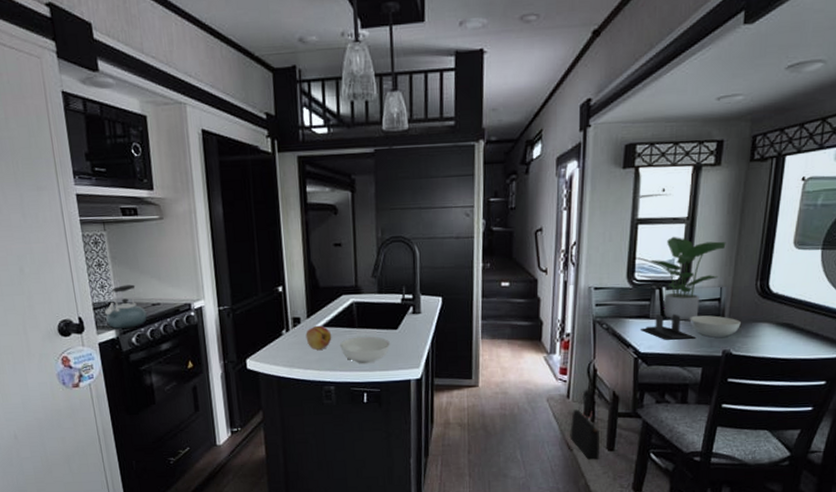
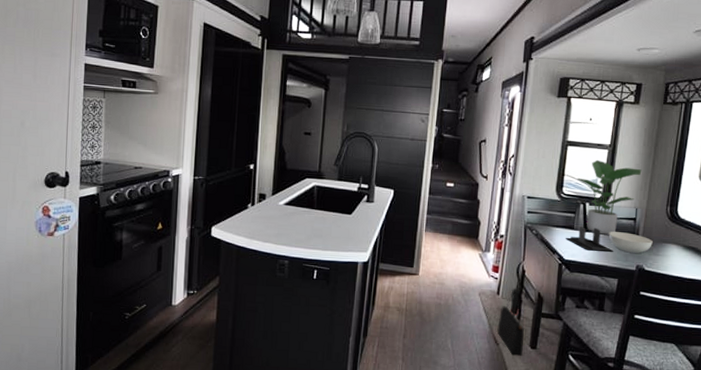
kettle: present [104,284,147,330] -> none [89,147,128,187]
fruit: present [305,325,332,350] -> none [268,203,292,225]
bowl: present [340,336,390,364] -> none [298,217,343,243]

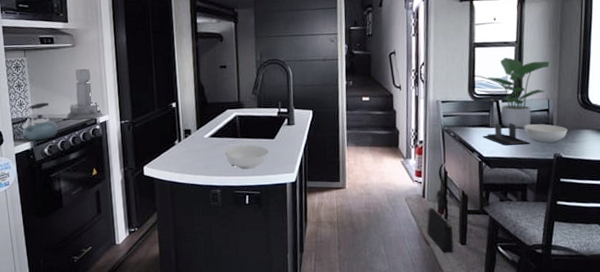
kettle: none [89,147,128,187] -> present [21,102,58,142]
paper towel holder: none [138,118,176,171] -> present [66,69,102,121]
bowl: none [298,217,343,243] -> present [225,145,268,170]

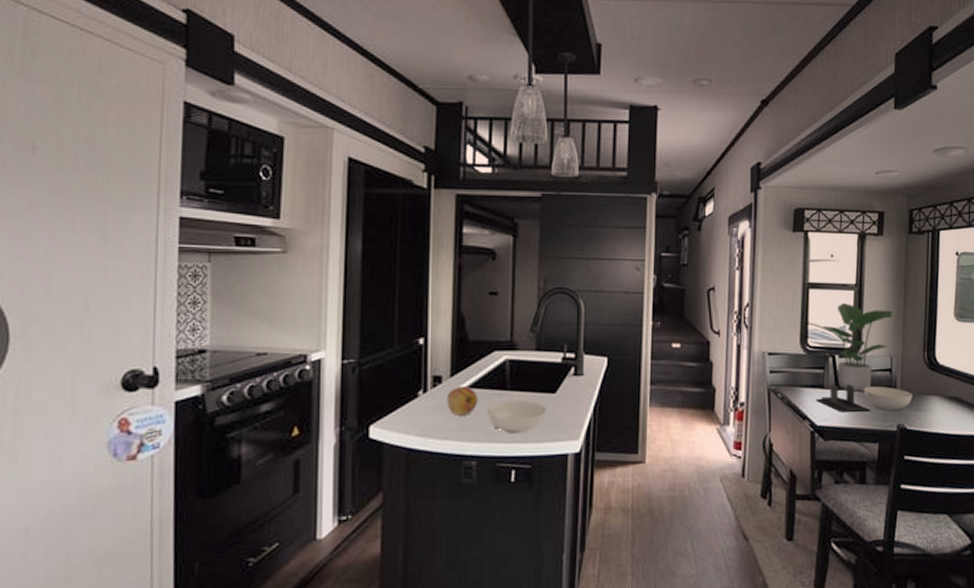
kettle: present [21,102,58,142] -> none [190,328,247,385]
paper towel holder: present [66,69,102,121] -> none [261,285,316,357]
fruit: none [195,136,218,158] -> present [447,386,478,416]
tote bag: present [426,189,453,253] -> none [745,466,778,552]

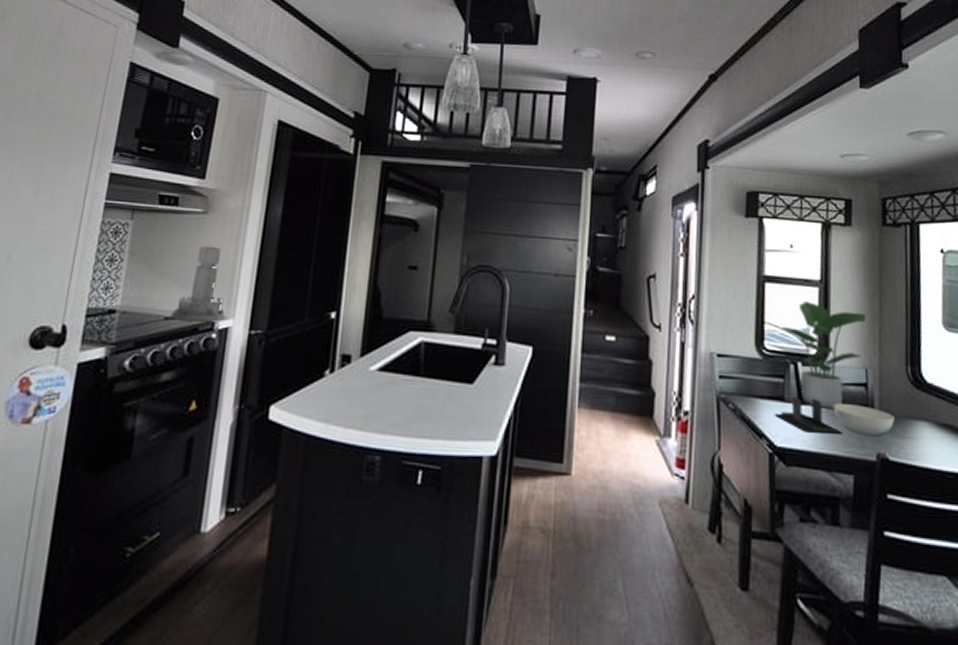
paper towel holder: none [261,285,316,357] -> present [169,247,225,323]
fruit: present [447,386,478,416] -> none [354,368,388,402]
bowl: present [487,400,546,434] -> none [396,388,461,428]

